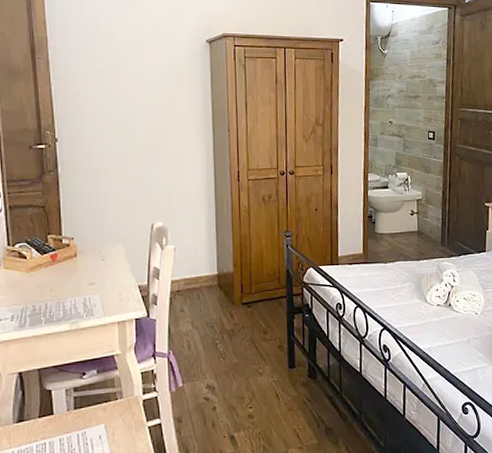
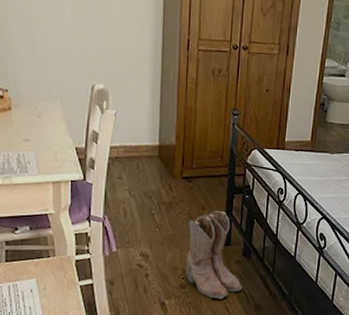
boots: none [252,333,312,426] -> present [185,211,243,299]

